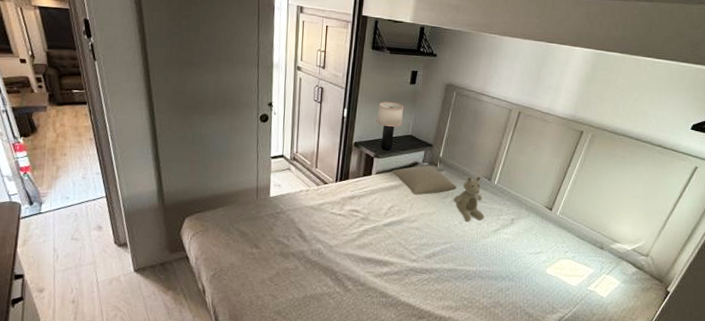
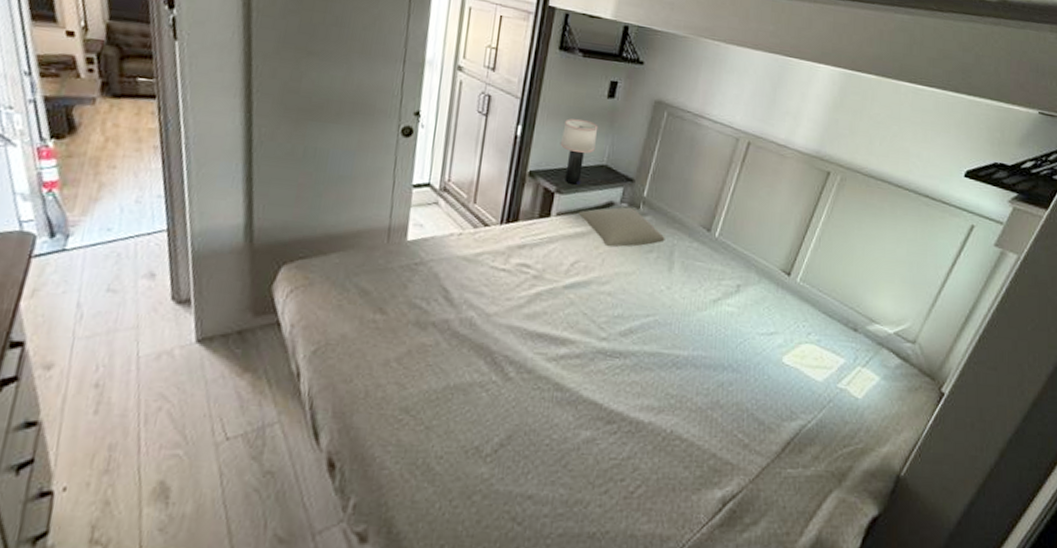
teddy bear: present [453,176,484,222] -> none [659,225,701,288]

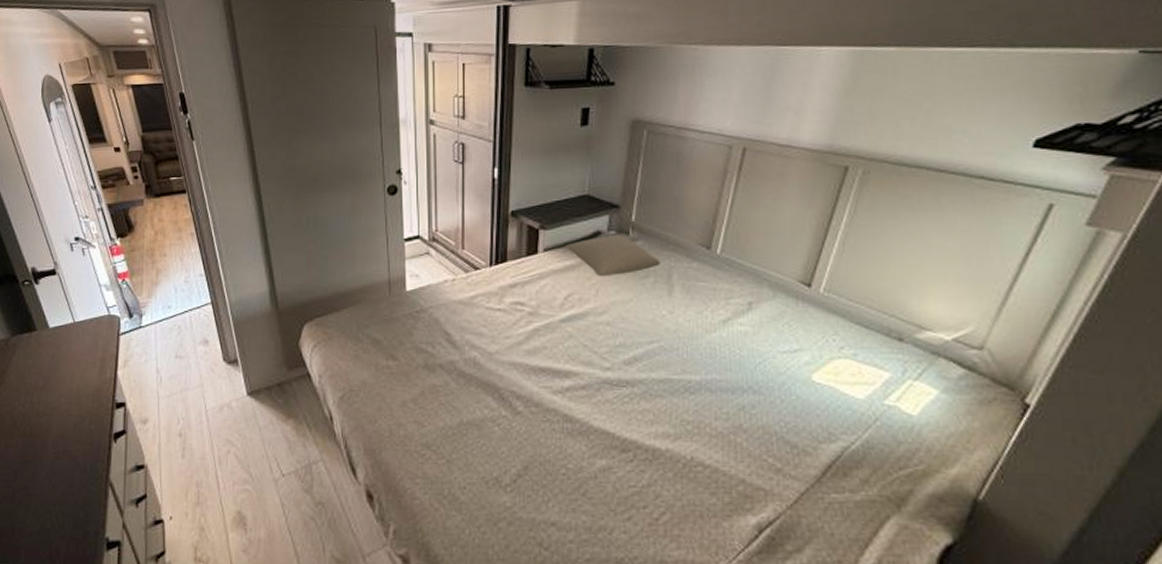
table lamp: present [560,118,599,185] -> none [538,152,576,219]

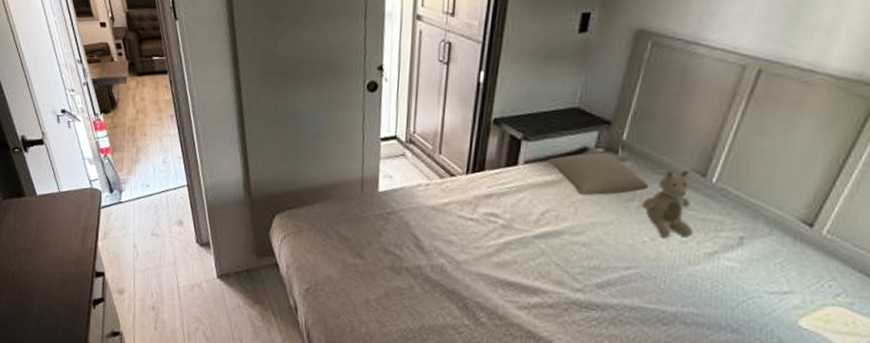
teddy bear: none [656,244,706,311] -> present [642,169,693,239]

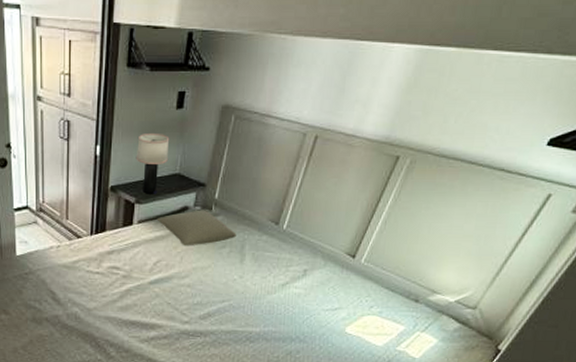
table lamp: none [526,58,569,131] -> present [135,132,170,194]
teddy bear: present [642,169,693,239] -> none [232,220,270,276]

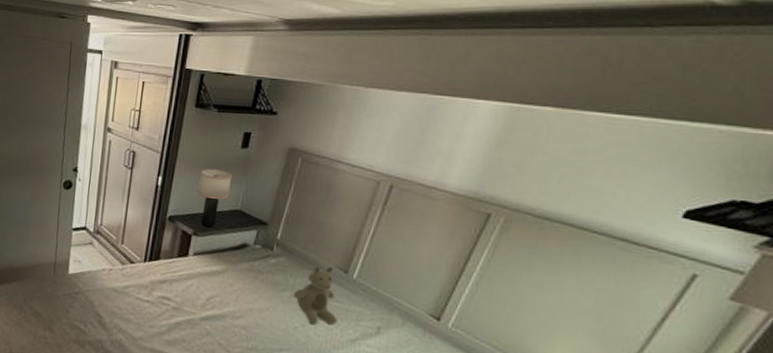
pillow: present [156,210,237,246] -> none [213,248,300,285]
teddy bear: none [232,220,270,276] -> present [293,266,337,326]

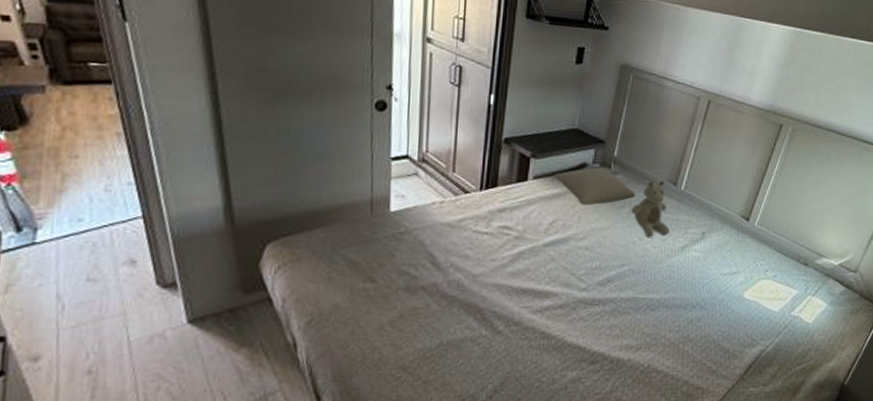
table lamp: present [196,168,233,228] -> none [532,85,569,149]
pillow: none [213,248,300,285] -> present [553,167,636,206]

